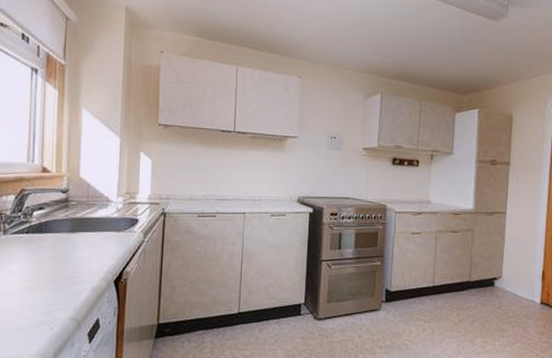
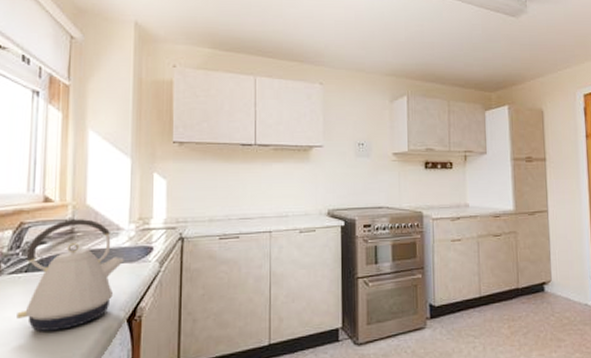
kettle: none [19,189,112,286] -> present [17,219,124,331]

